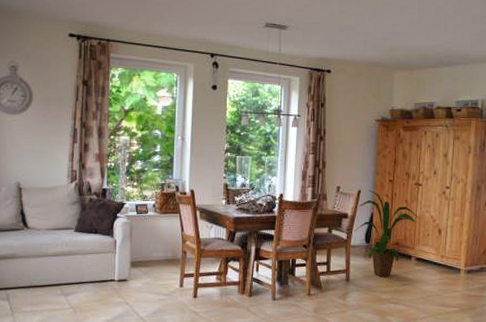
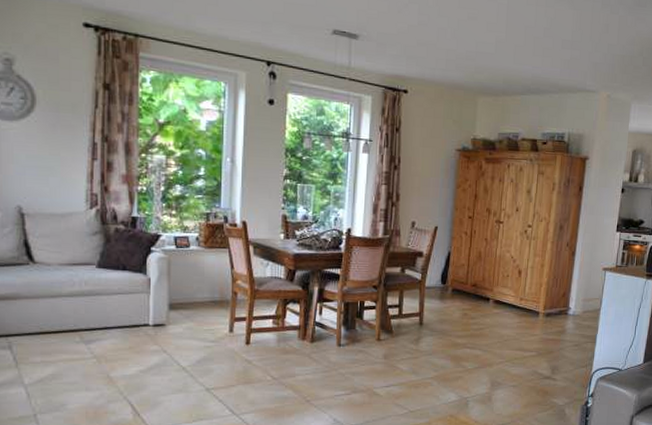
house plant: present [353,189,420,277] -> none [429,226,500,321]

